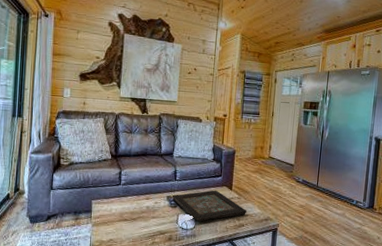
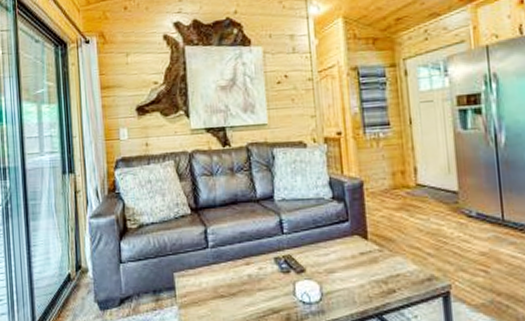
decorative tray: present [173,190,246,222] -> none [282,242,396,291]

